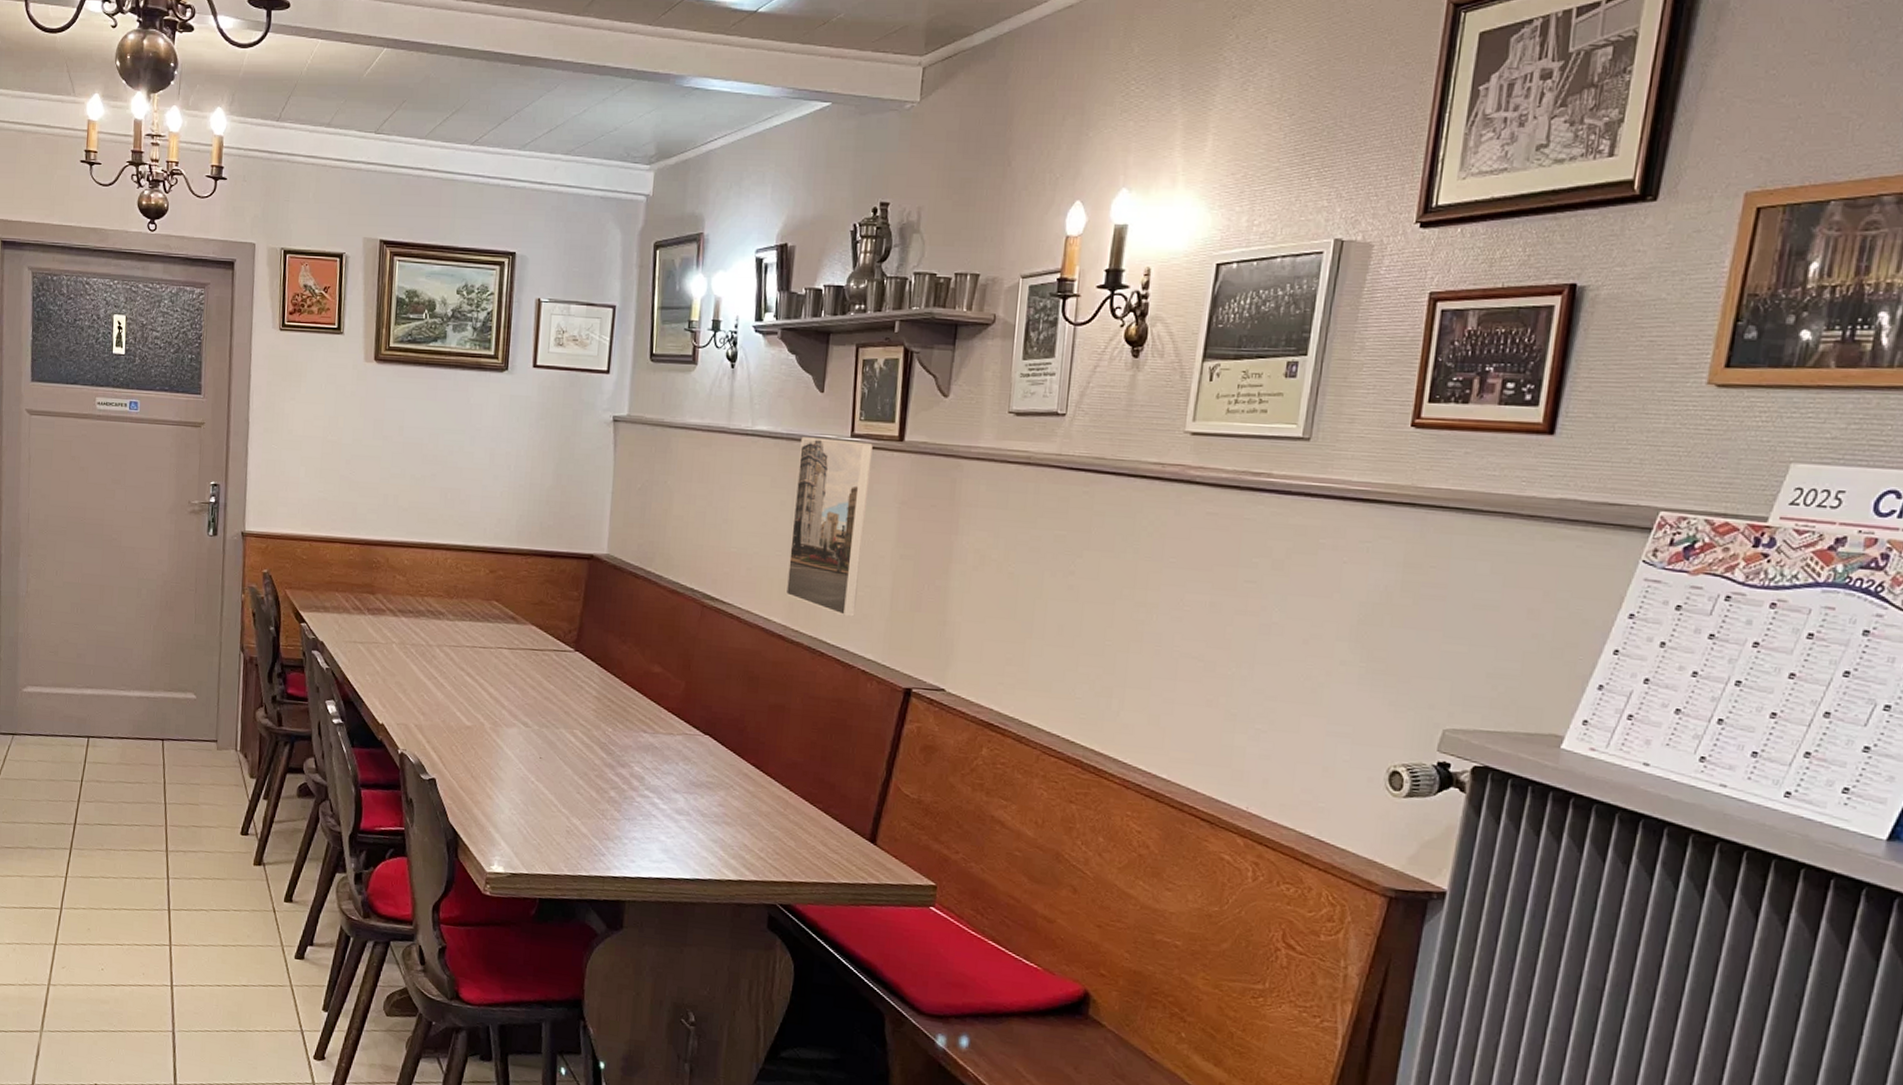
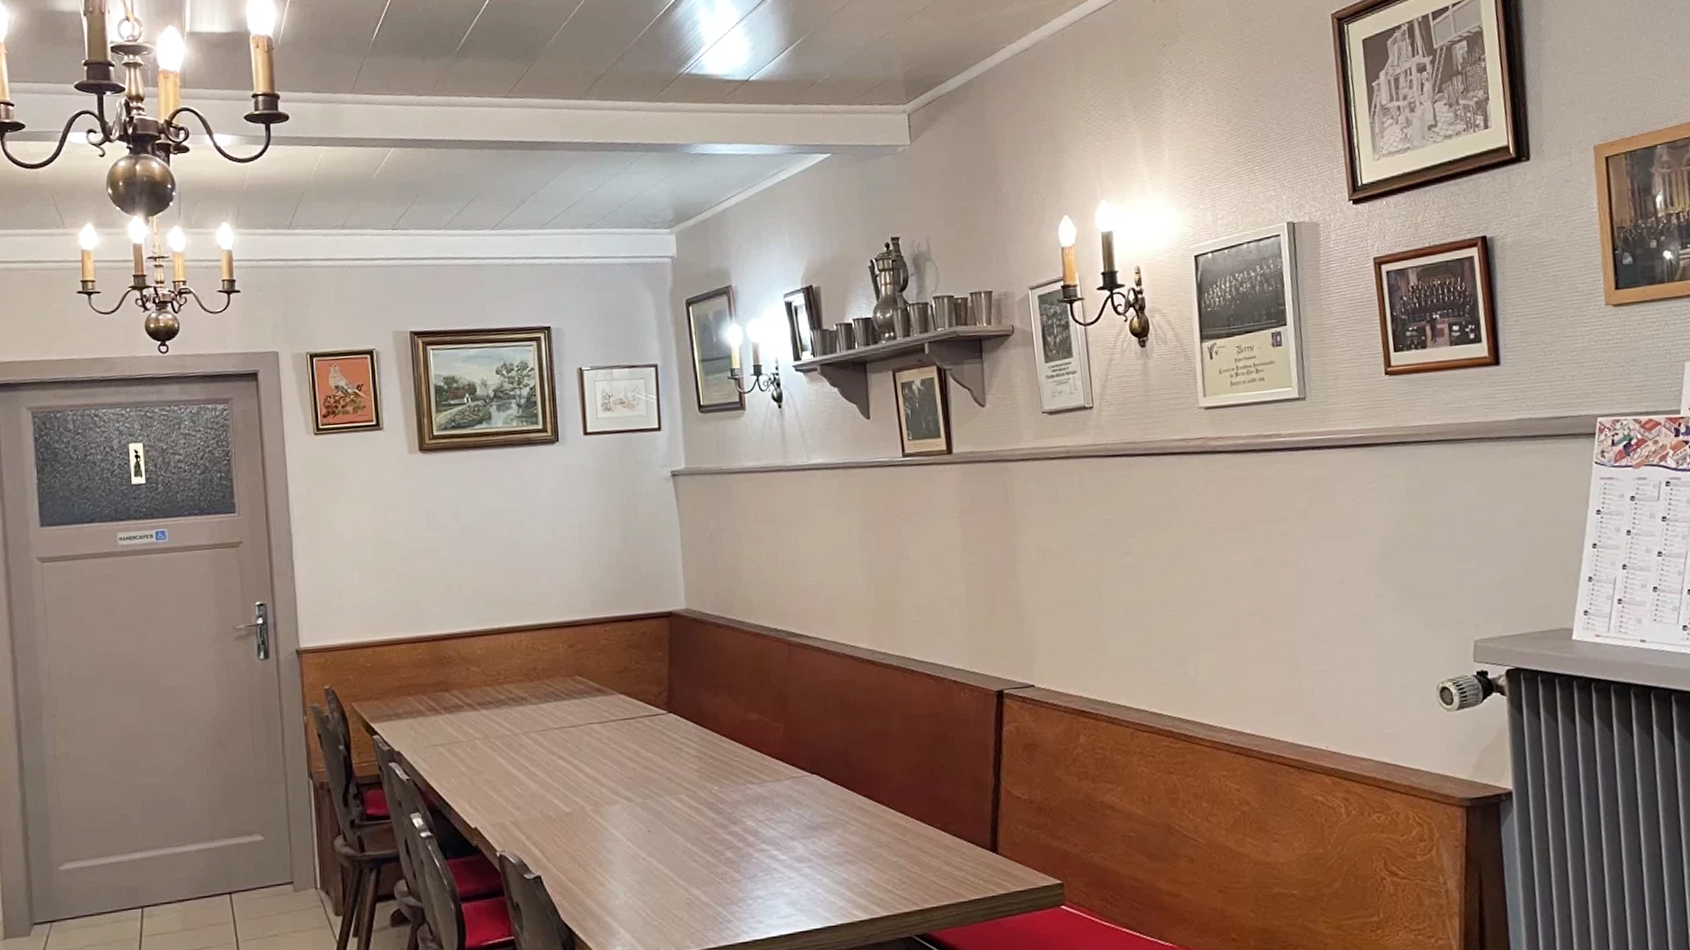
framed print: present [785,437,873,617] -> none [856,459,937,631]

